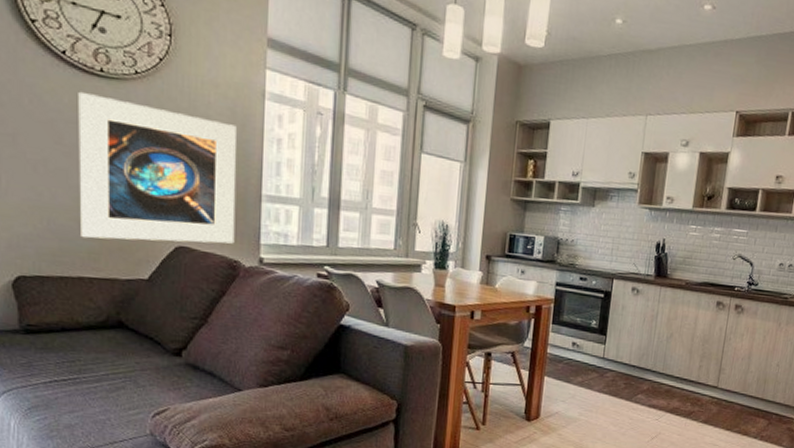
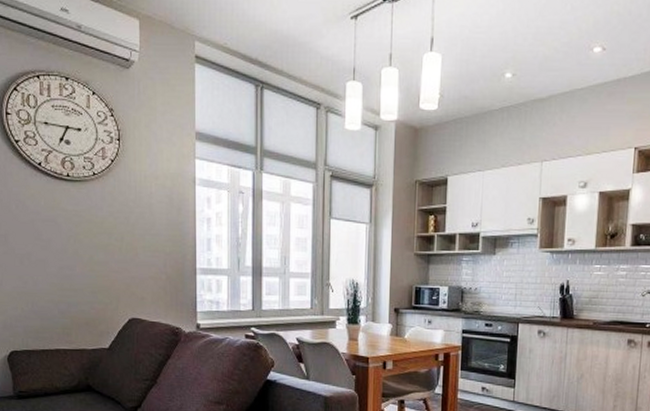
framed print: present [78,91,237,244] -> none [51,194,176,317]

